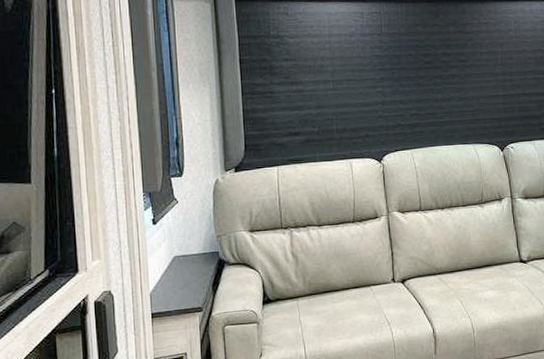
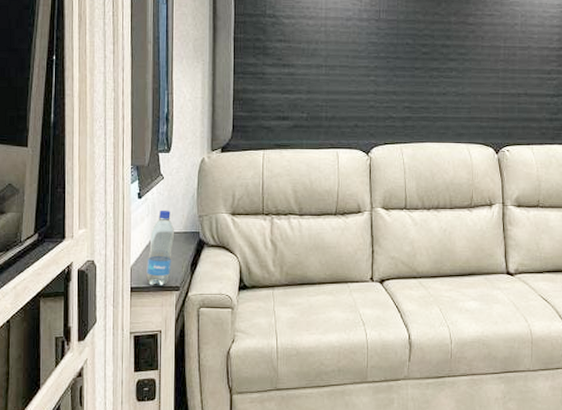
bottle: none [166,233,194,310] -> present [146,210,175,286]

